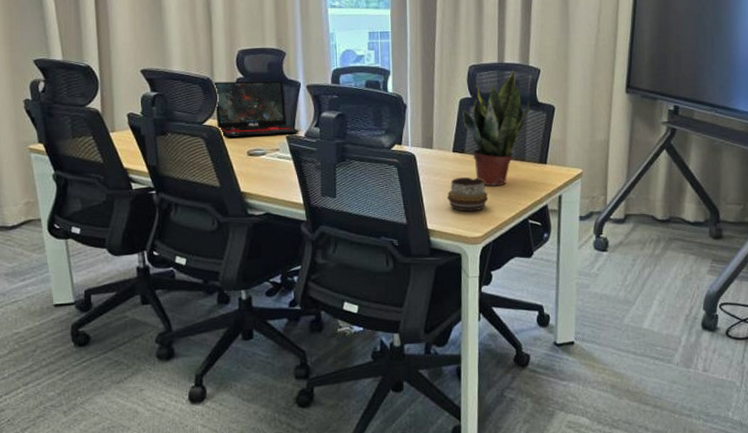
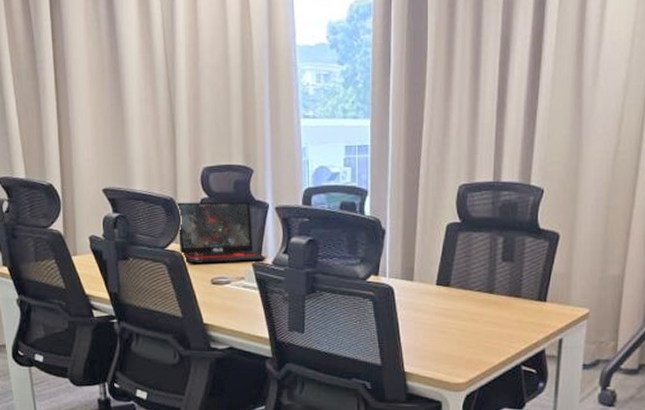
decorative bowl: present [447,177,489,212] -> none [427,315,476,354]
potted plant: present [462,69,530,187] -> none [449,189,529,326]

